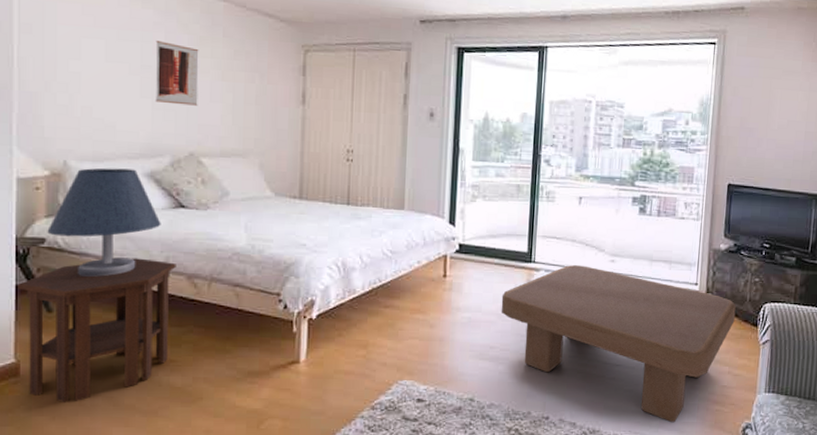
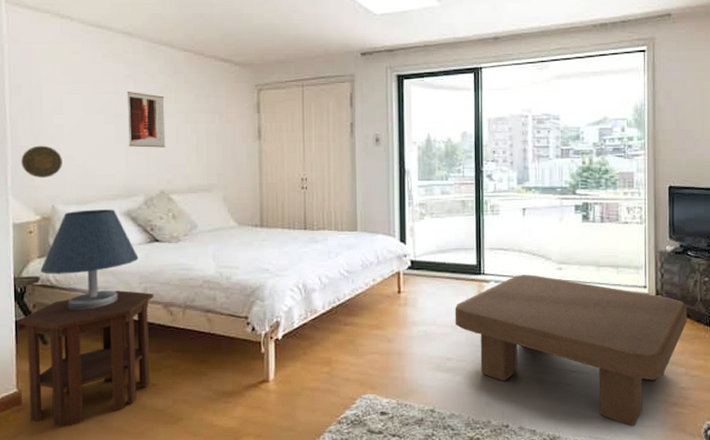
decorative plate: none [29,92,78,129] -> present [21,145,62,178]

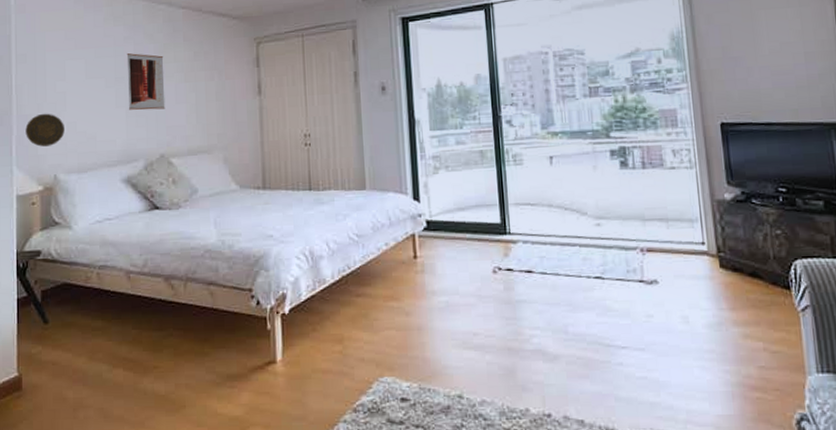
side table: present [17,290,154,427] -> none [19,263,154,416]
table lamp: present [40,209,139,310] -> none [42,176,139,285]
coffee table: present [454,274,687,427] -> none [479,232,760,417]

